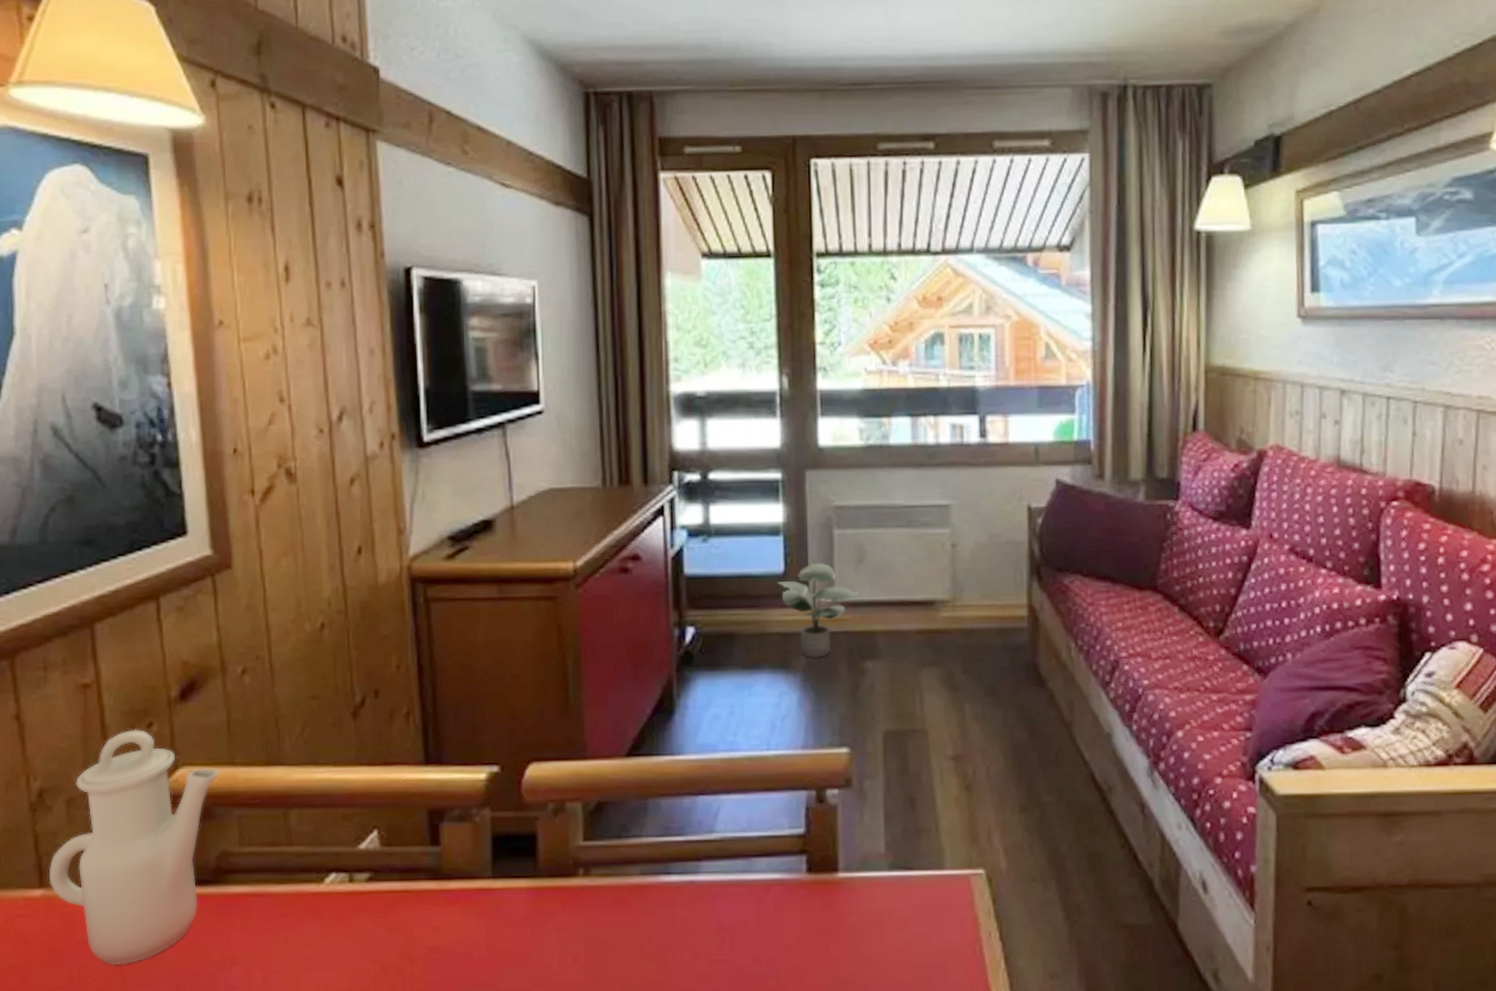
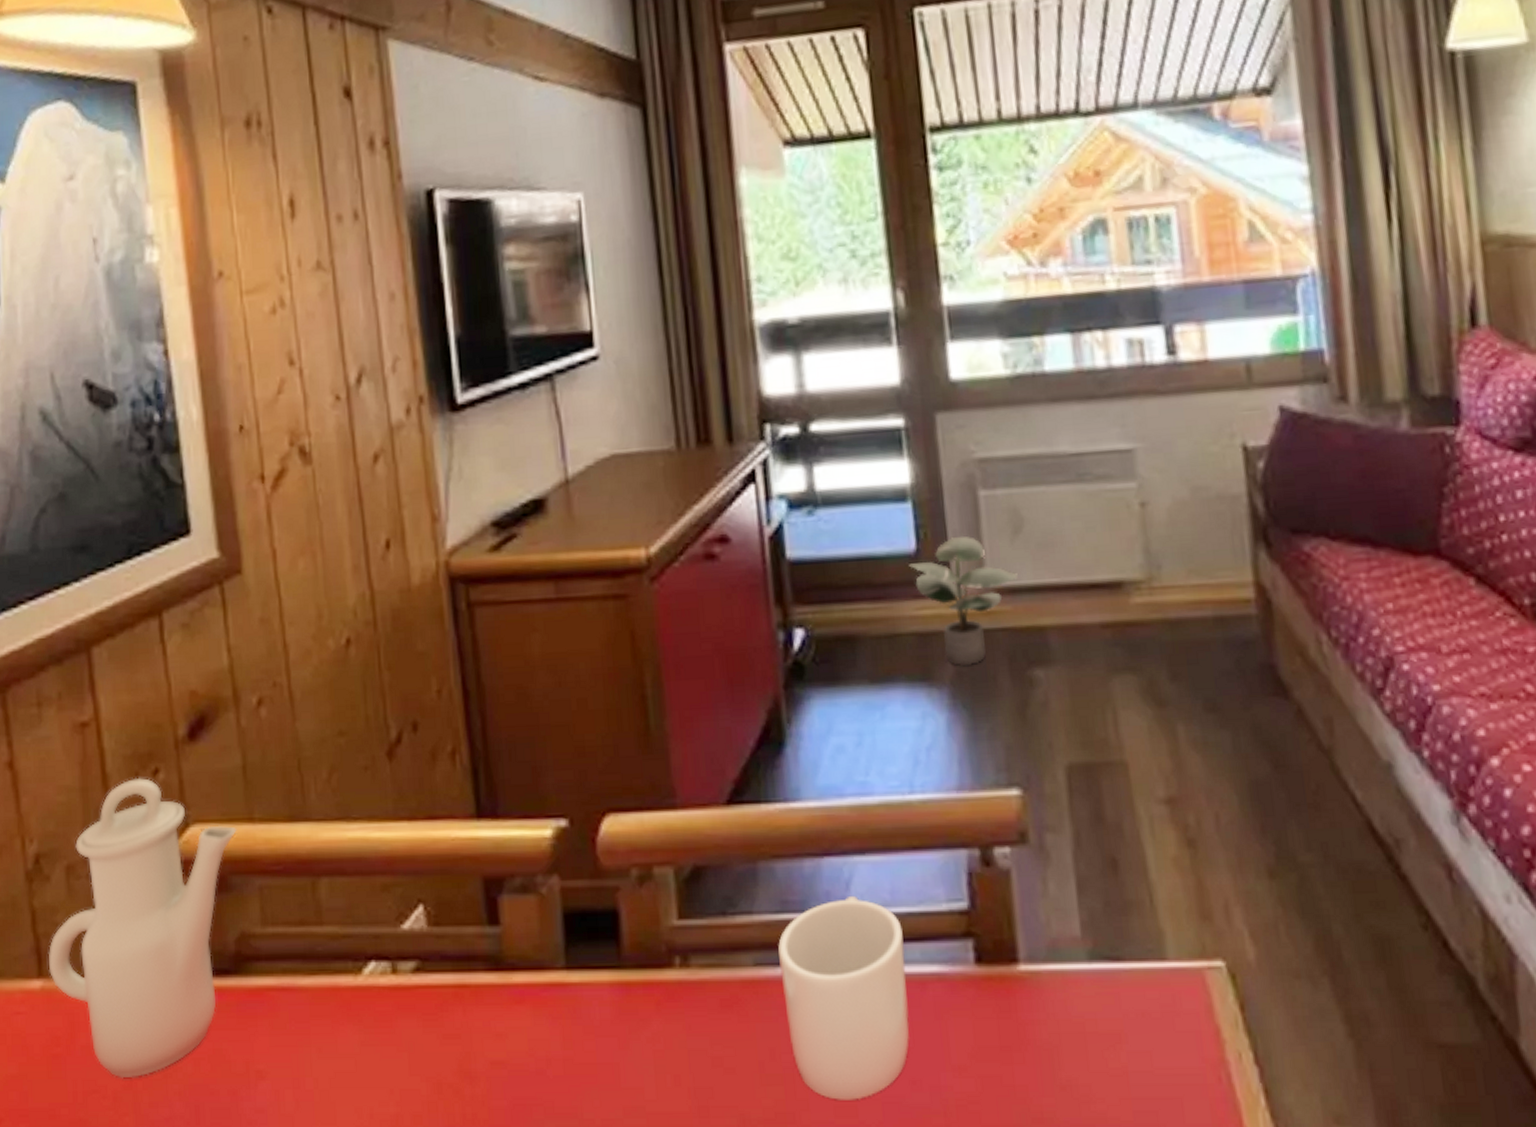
mug: none [660,823,756,971] -> present [778,895,910,1100]

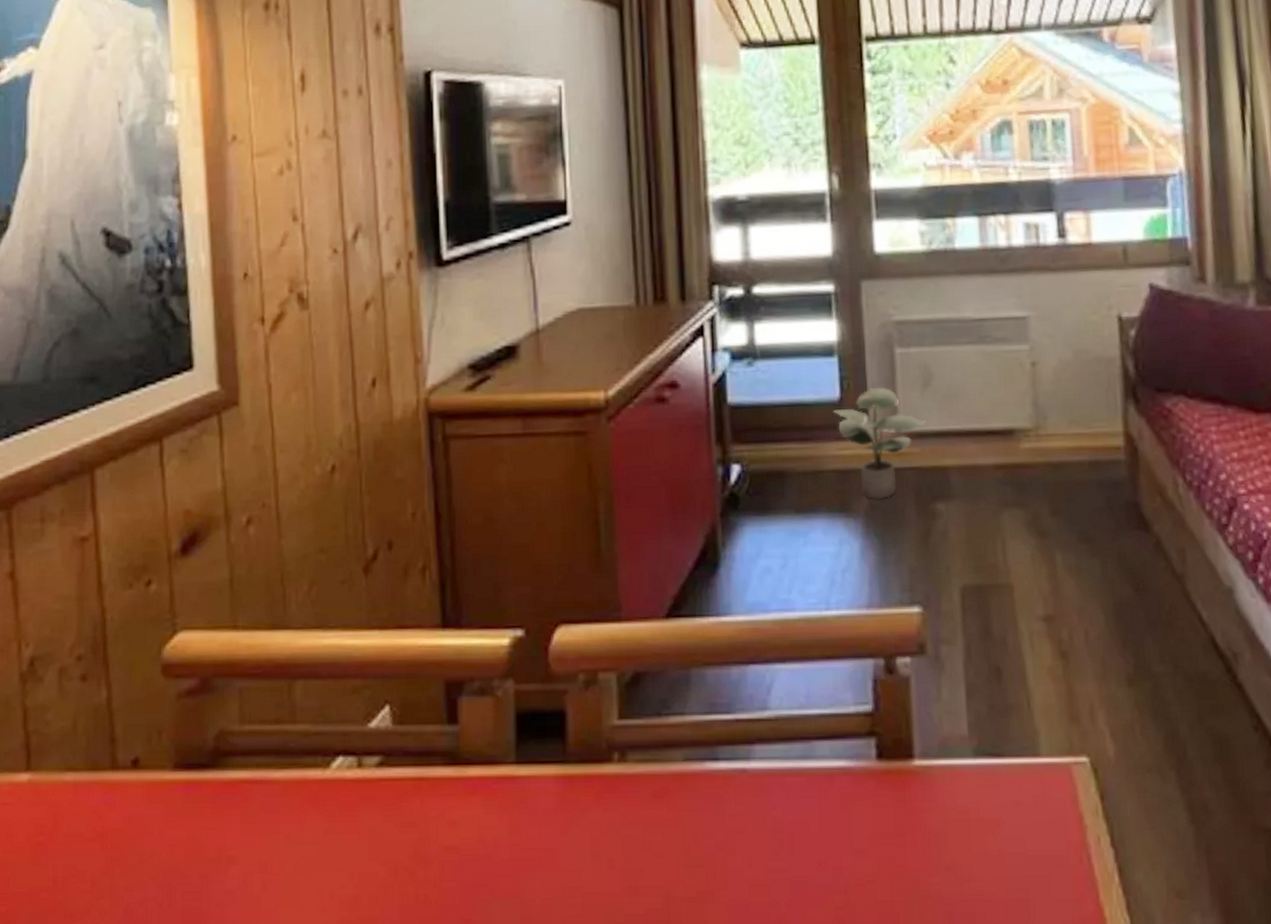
teapot: present [48,777,237,1079] -> none [36,587,221,865]
mug: present [778,895,910,1100] -> none [706,698,818,880]

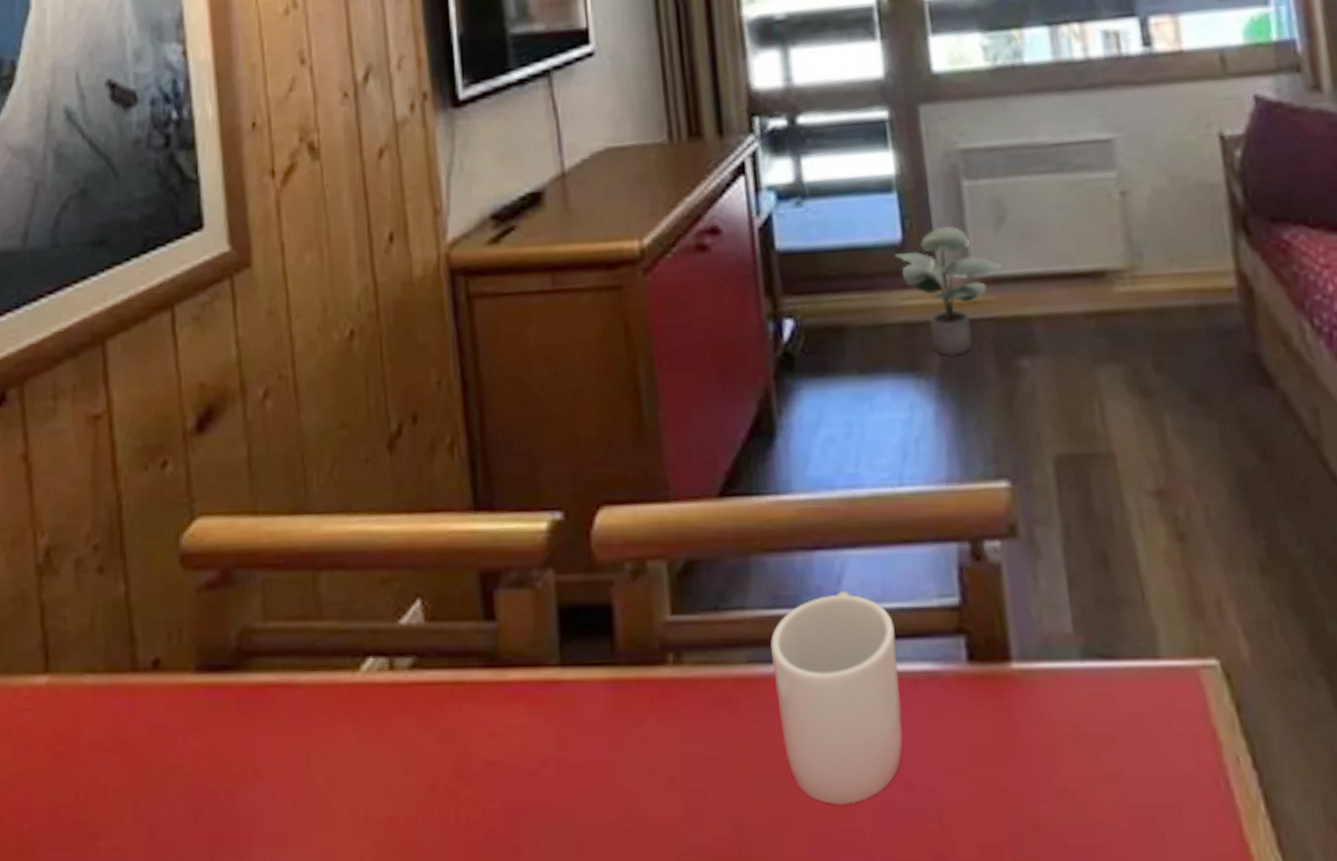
mug: none [706,698,818,880] -> present [770,590,903,804]

